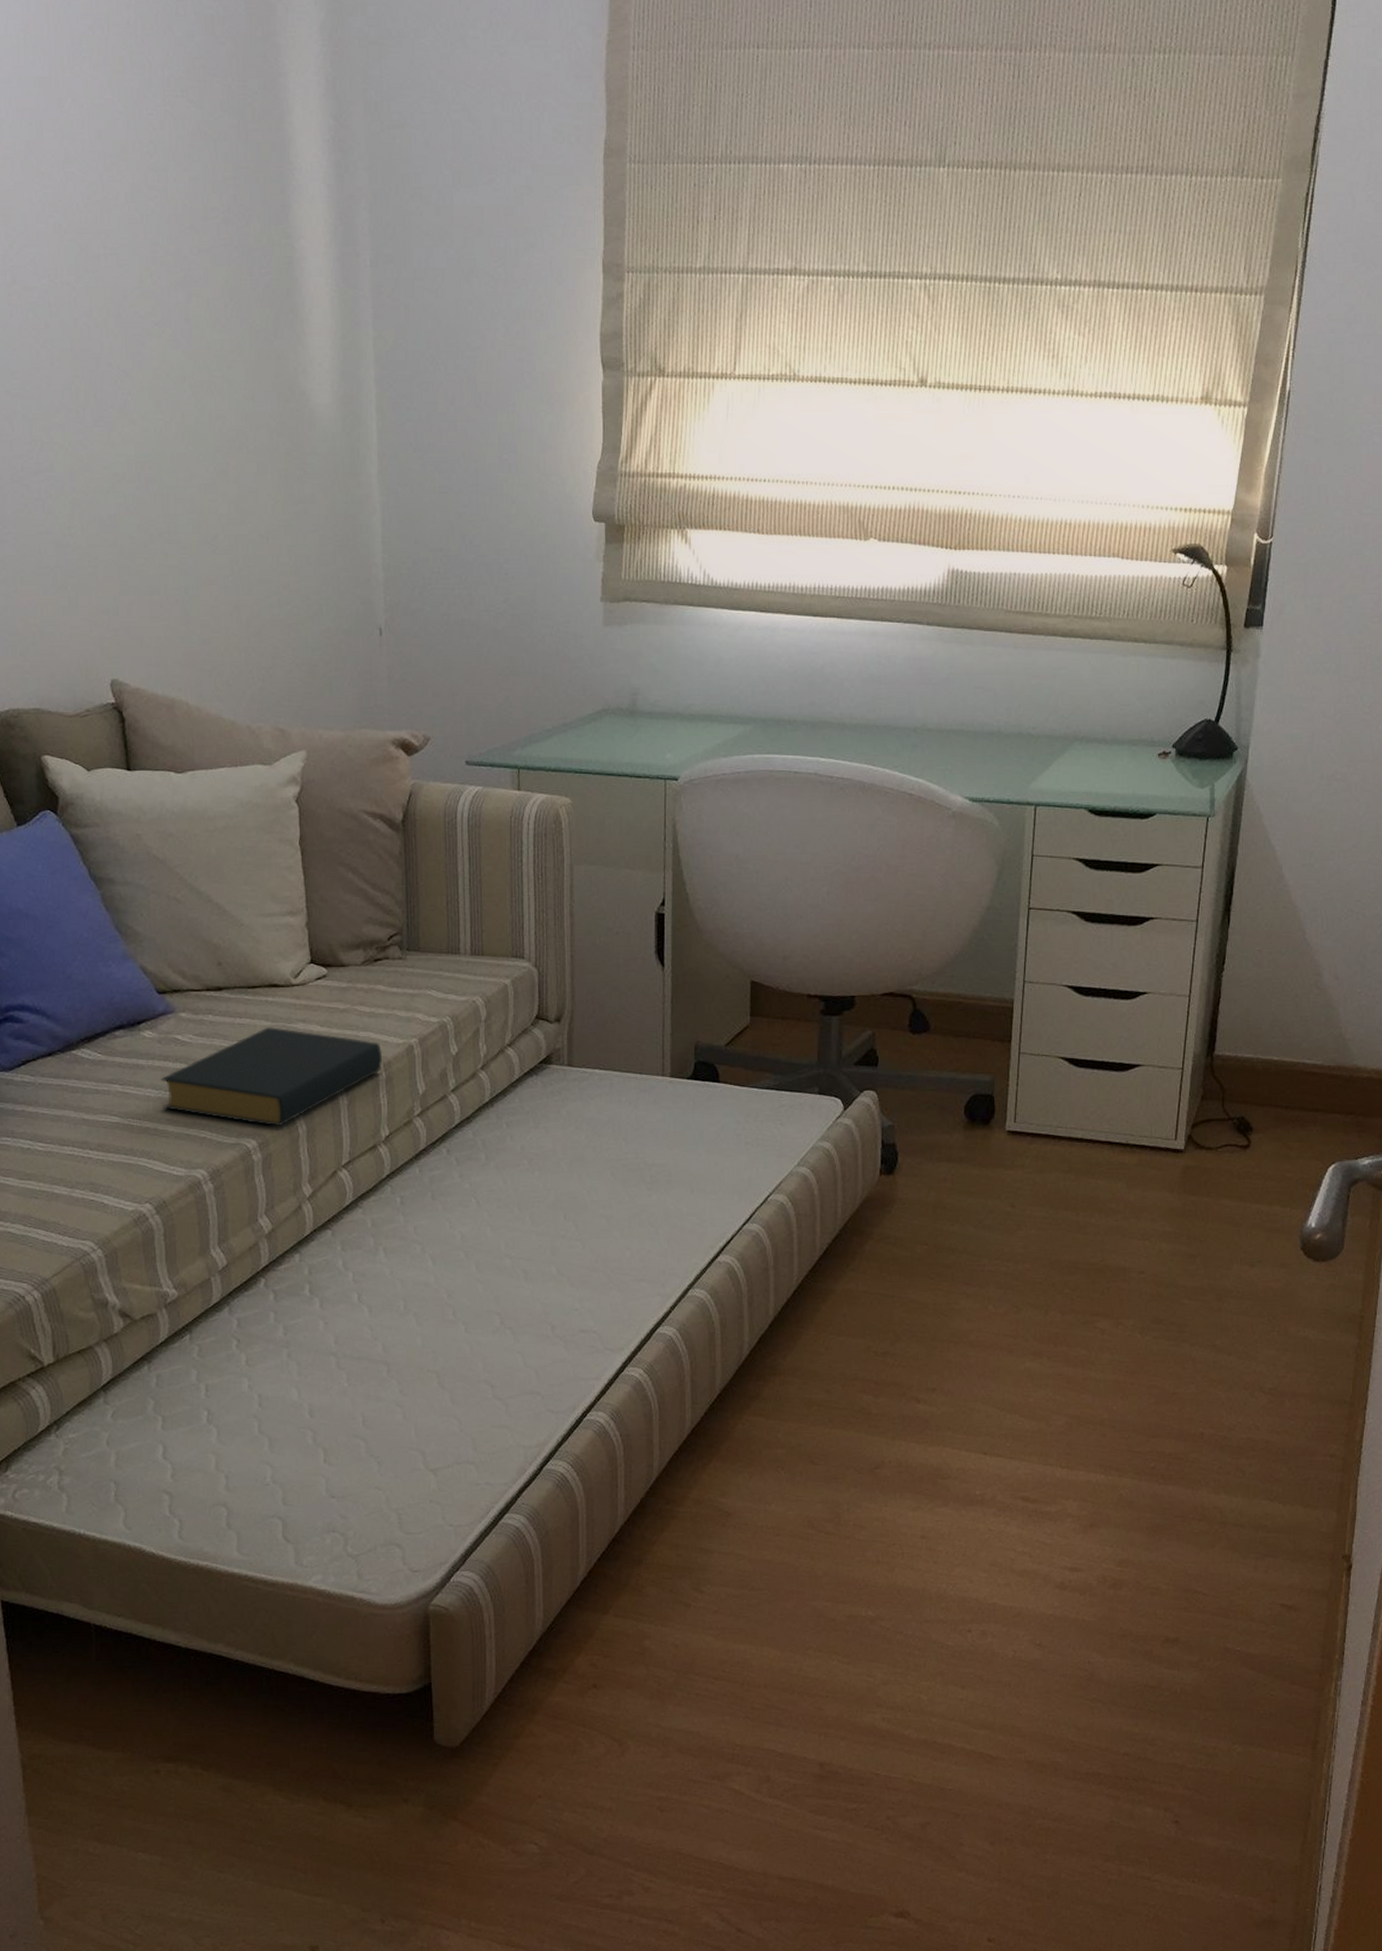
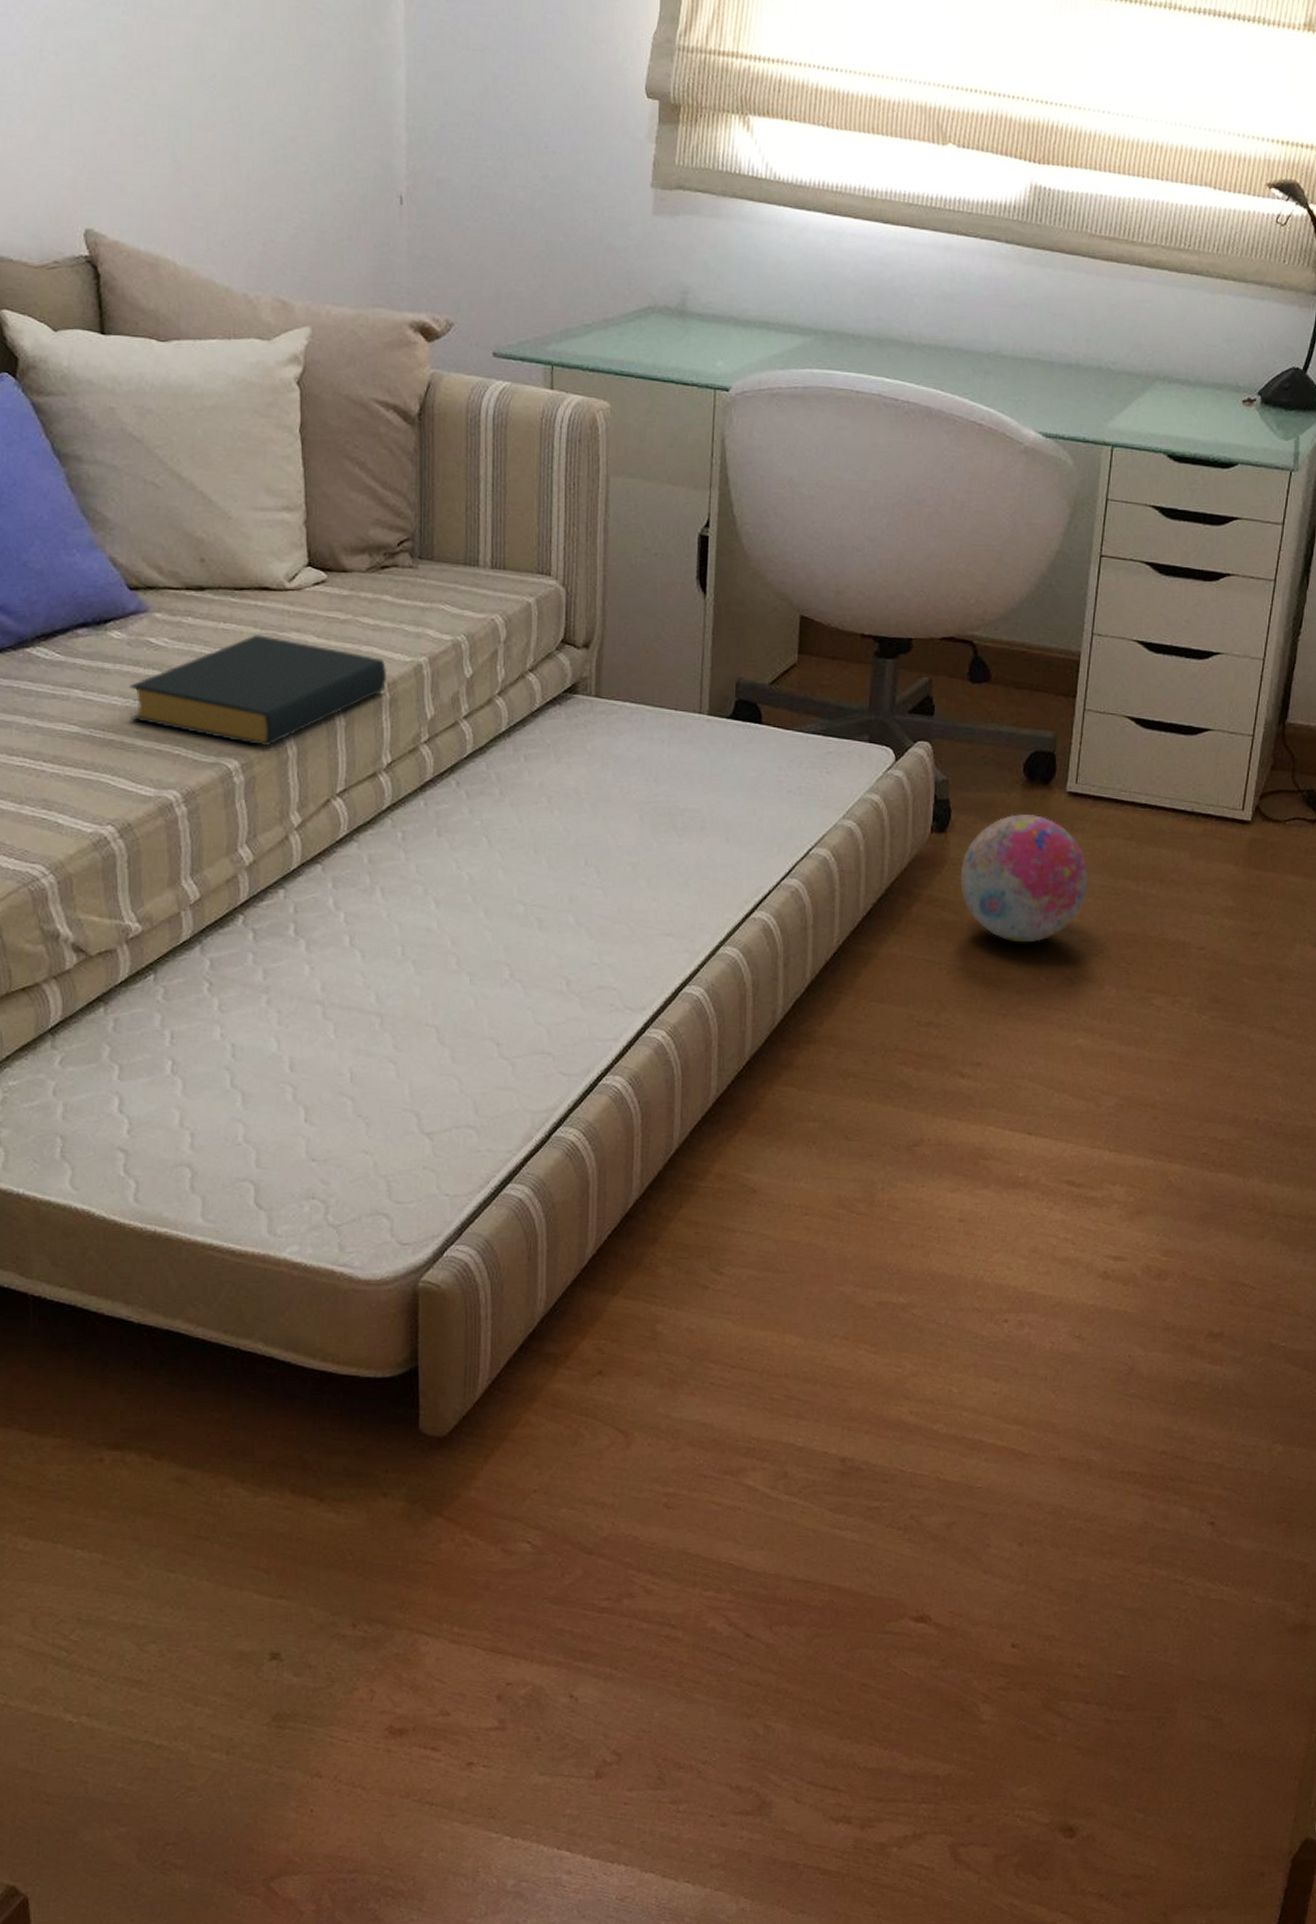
decorative ball: none [908,1154,1031,1274] -> present [960,814,1089,943]

